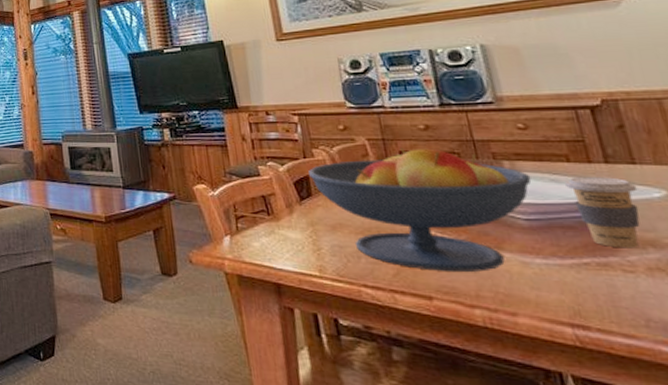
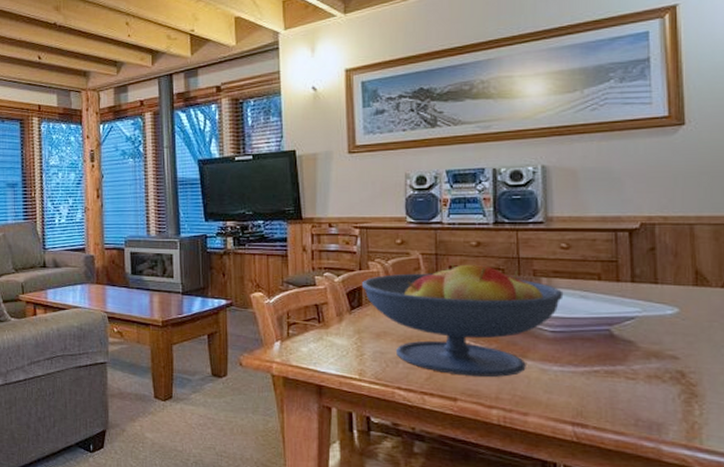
coffee cup: present [565,177,640,248] -> none [593,295,654,359]

